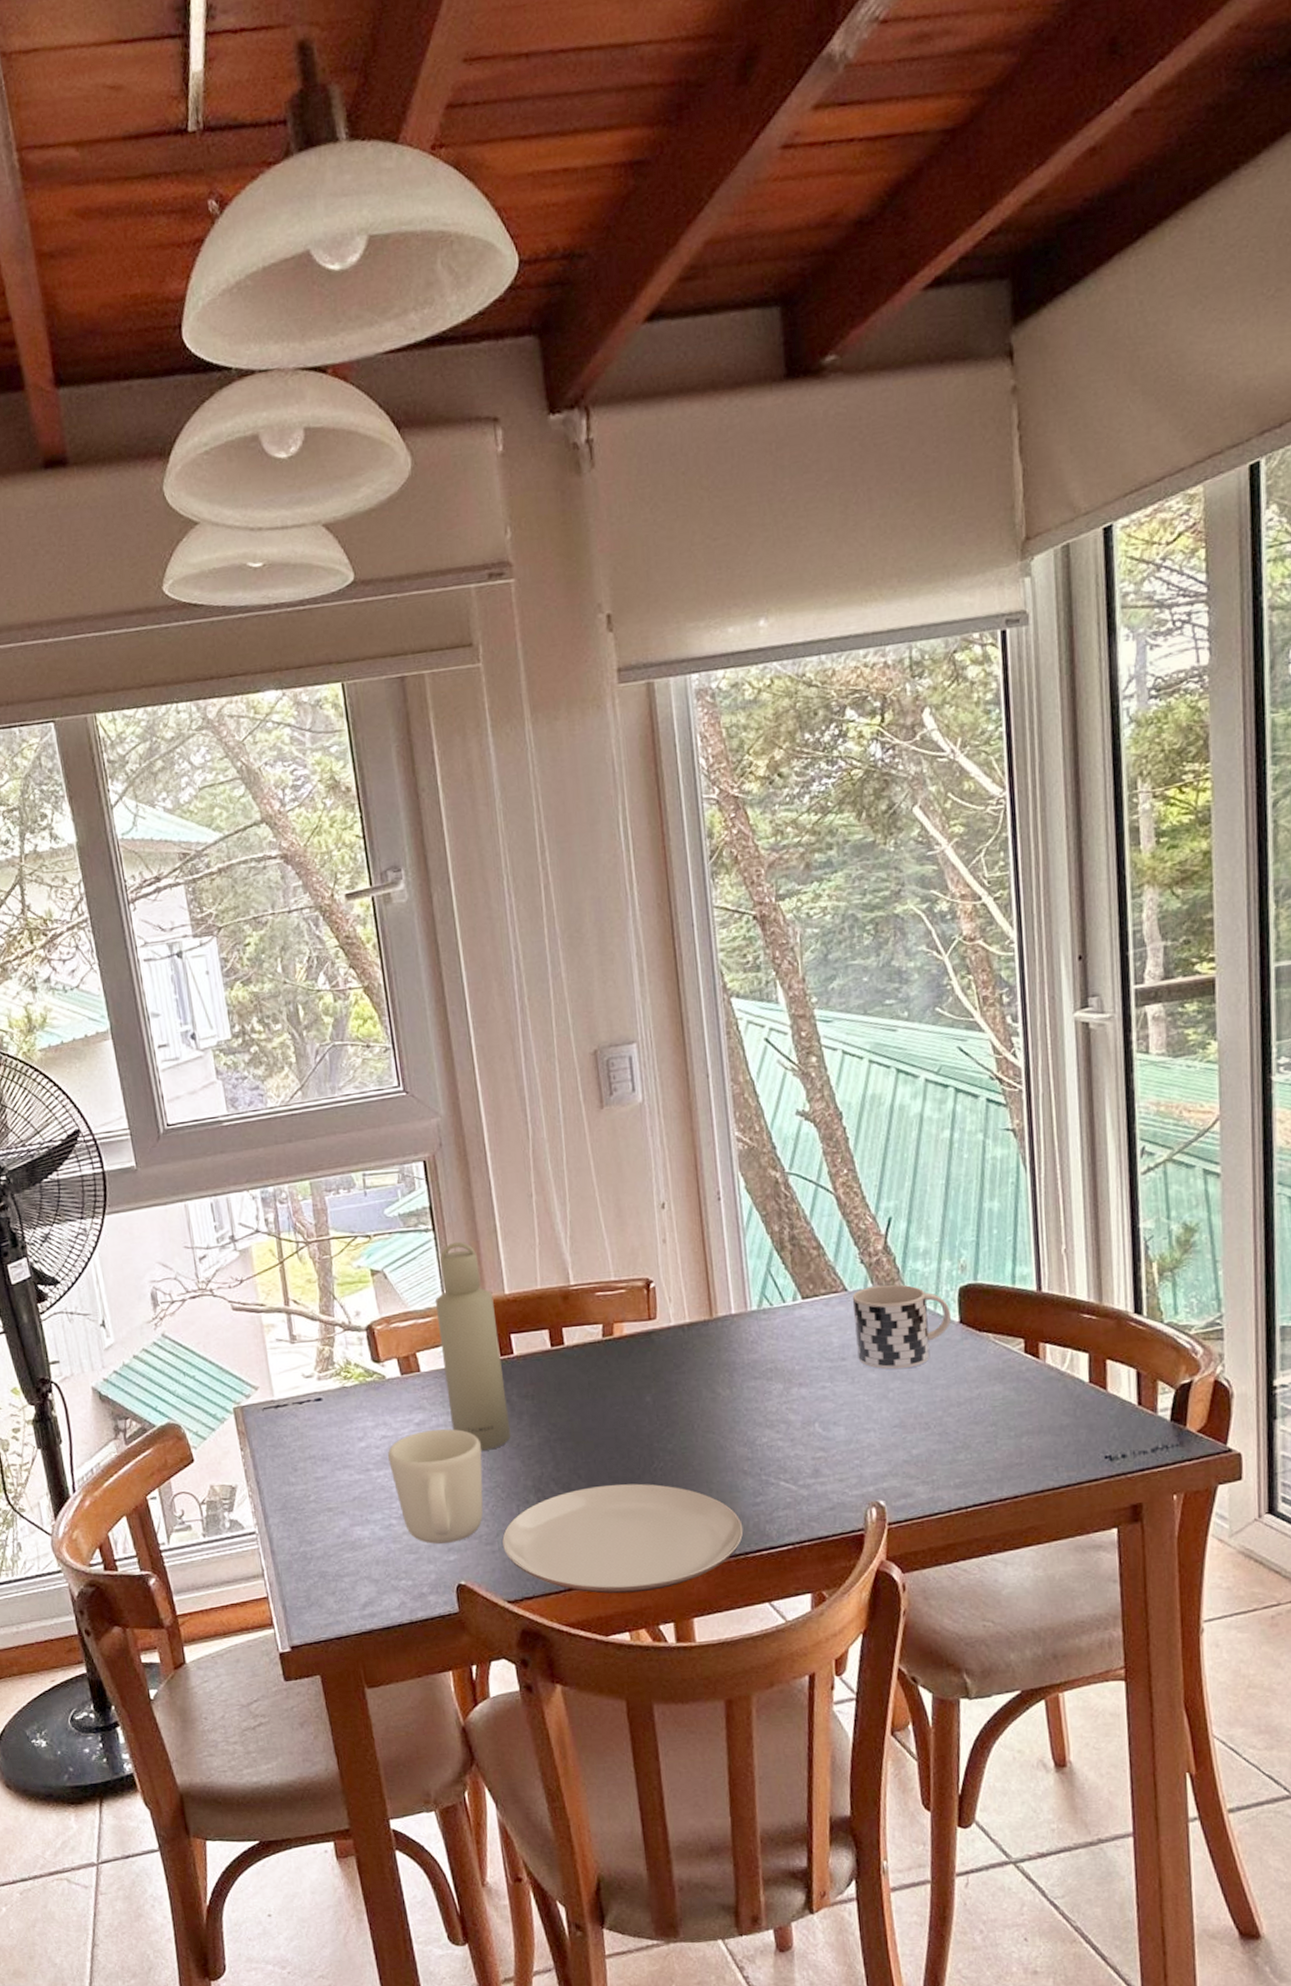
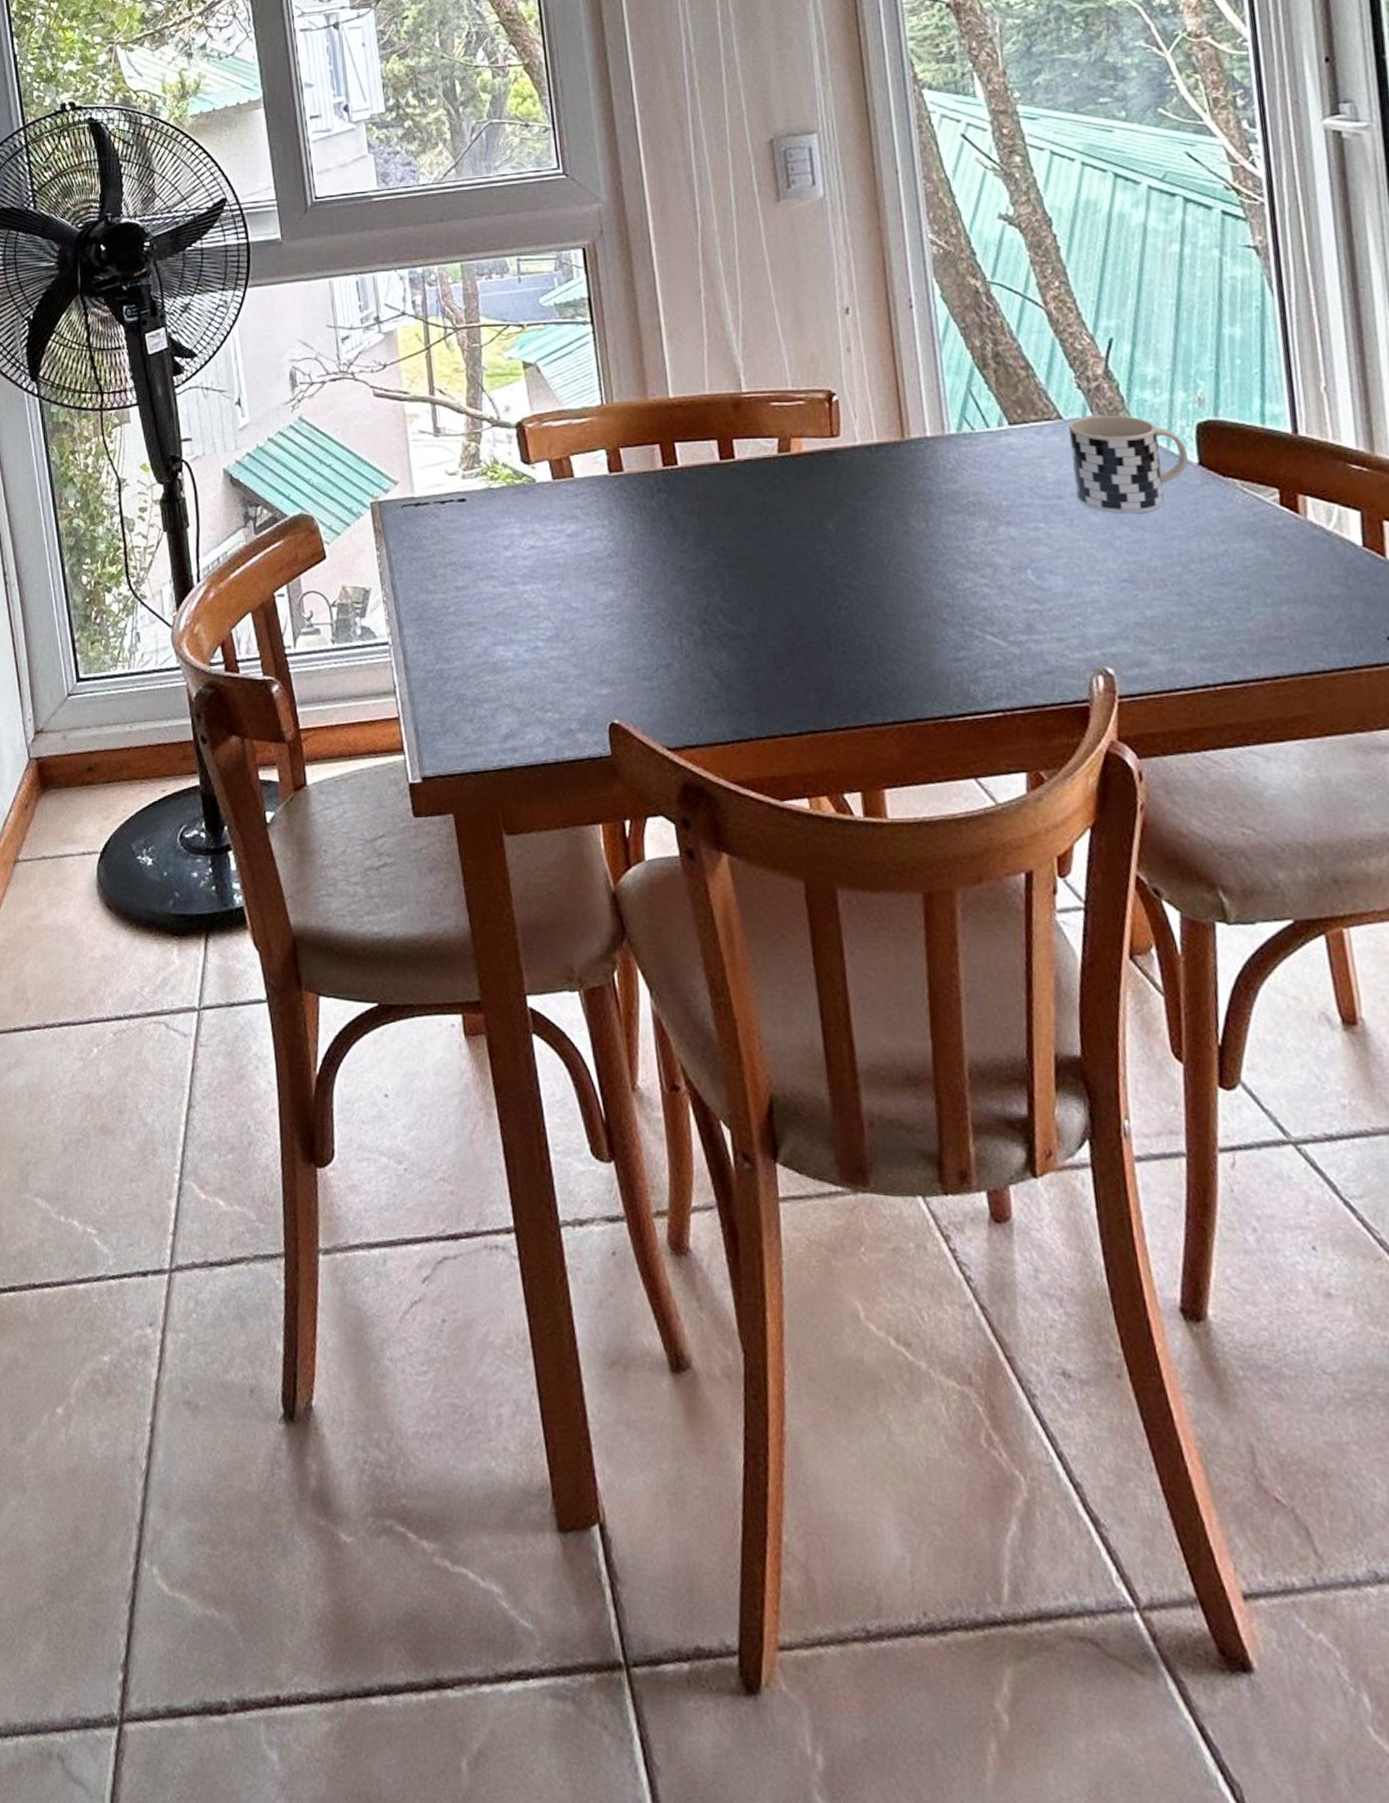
mug: present [388,1429,483,1544] -> none [536,544,641,674]
bottle: present [434,1241,510,1451] -> none [591,337,673,571]
plate: present [502,1483,744,1594] -> none [662,623,943,752]

